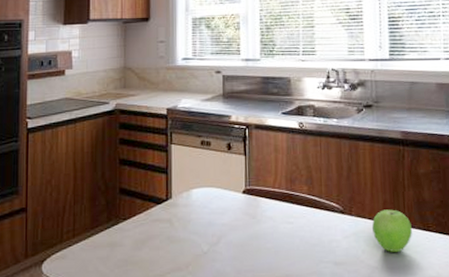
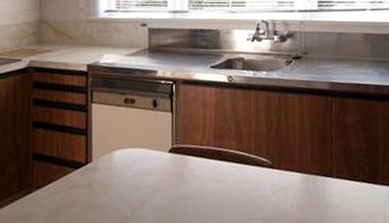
fruit: present [371,209,412,252] -> none [300,161,339,205]

